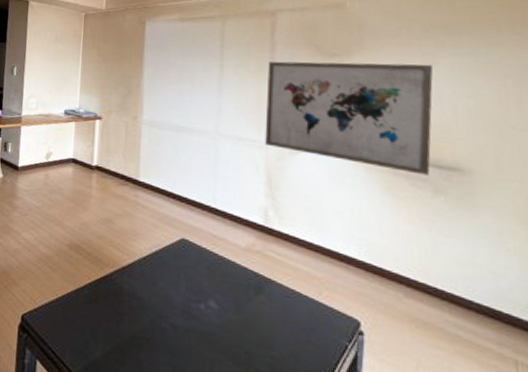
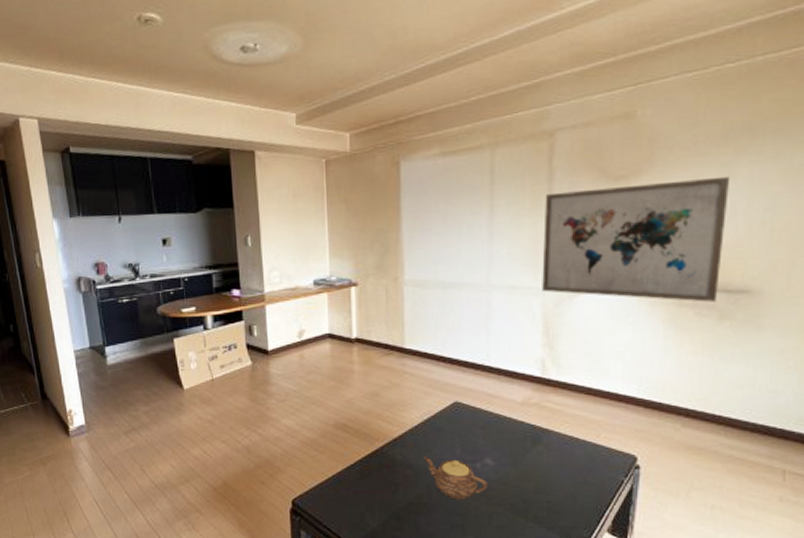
teapot: none [150,289,210,341] -> present [424,456,487,500]

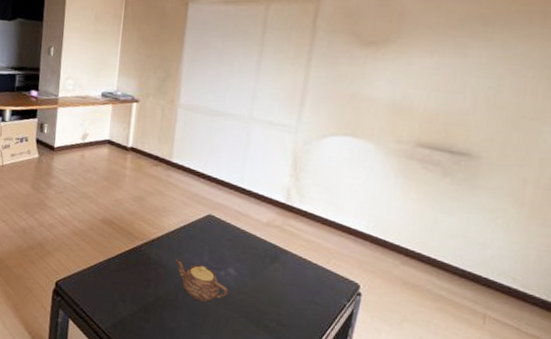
wall art: present [542,176,731,302] -> none [295,48,464,160]

